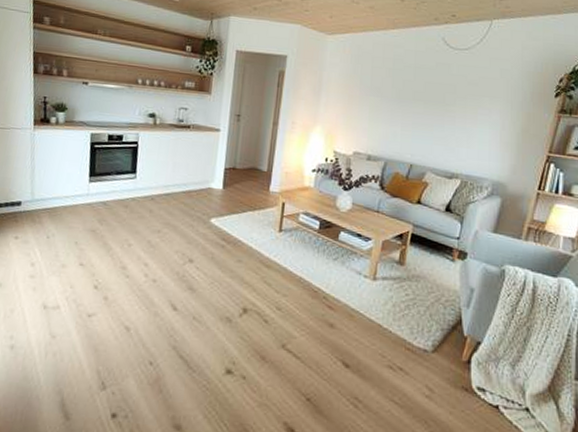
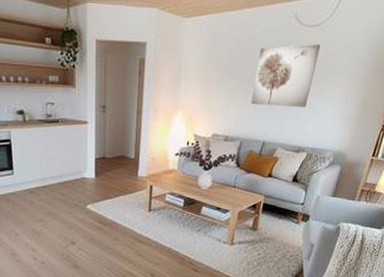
wall art: none [397,67,472,131] -> present [251,44,321,108]

